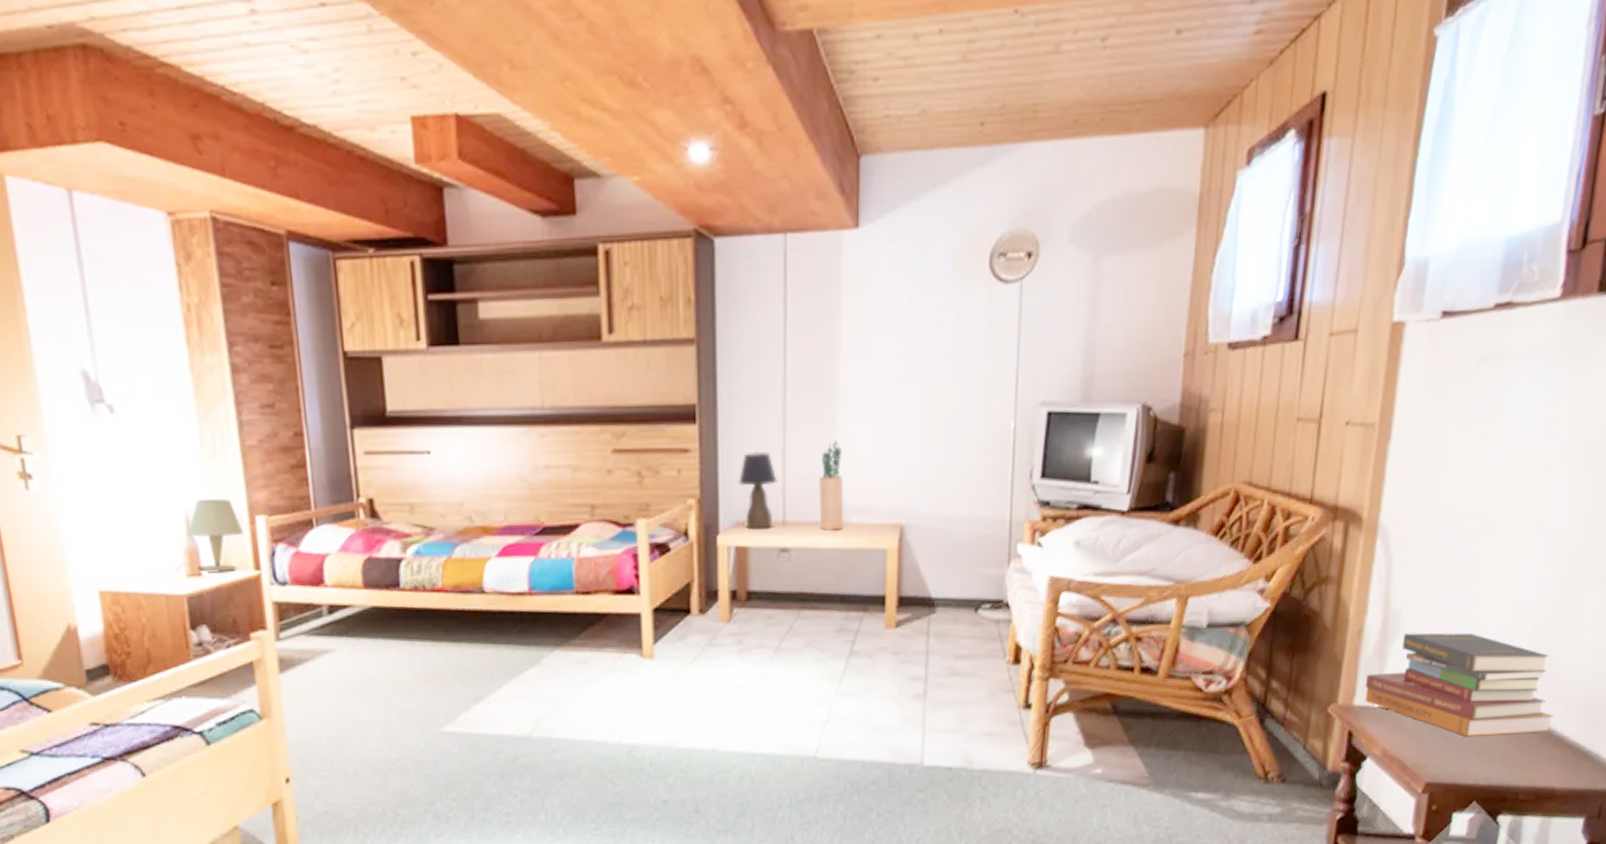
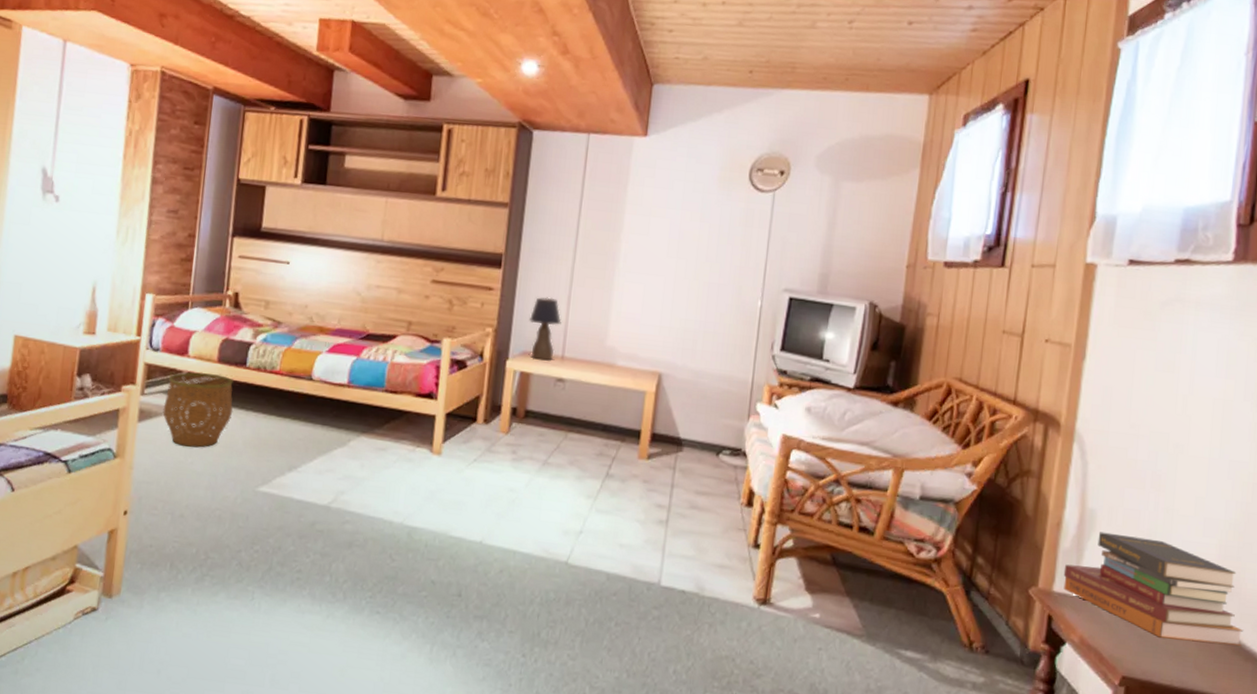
table lamp: present [186,499,243,573] -> none [91,275,134,335]
basket: none [307,602,395,693] -> present [162,372,234,448]
vase: present [819,440,844,531] -> none [592,297,616,370]

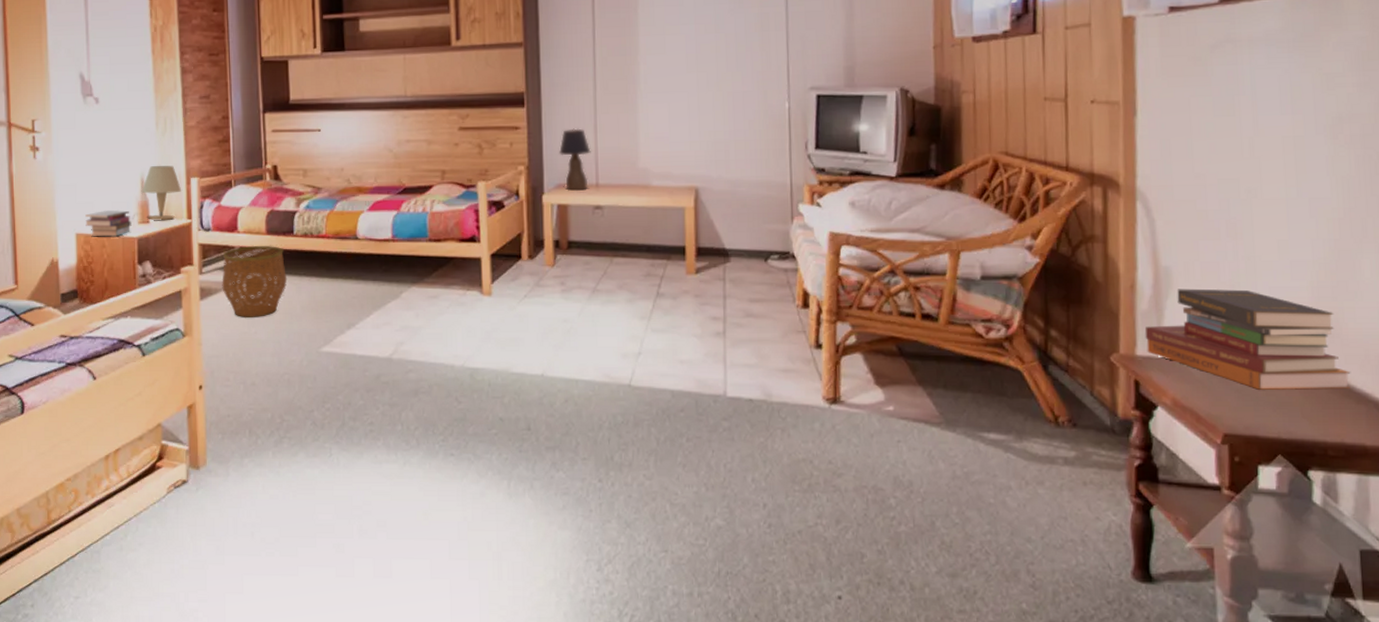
books: none [26,314,76,345] -> present [85,209,132,238]
table lamp: none [91,275,134,335] -> present [141,166,181,221]

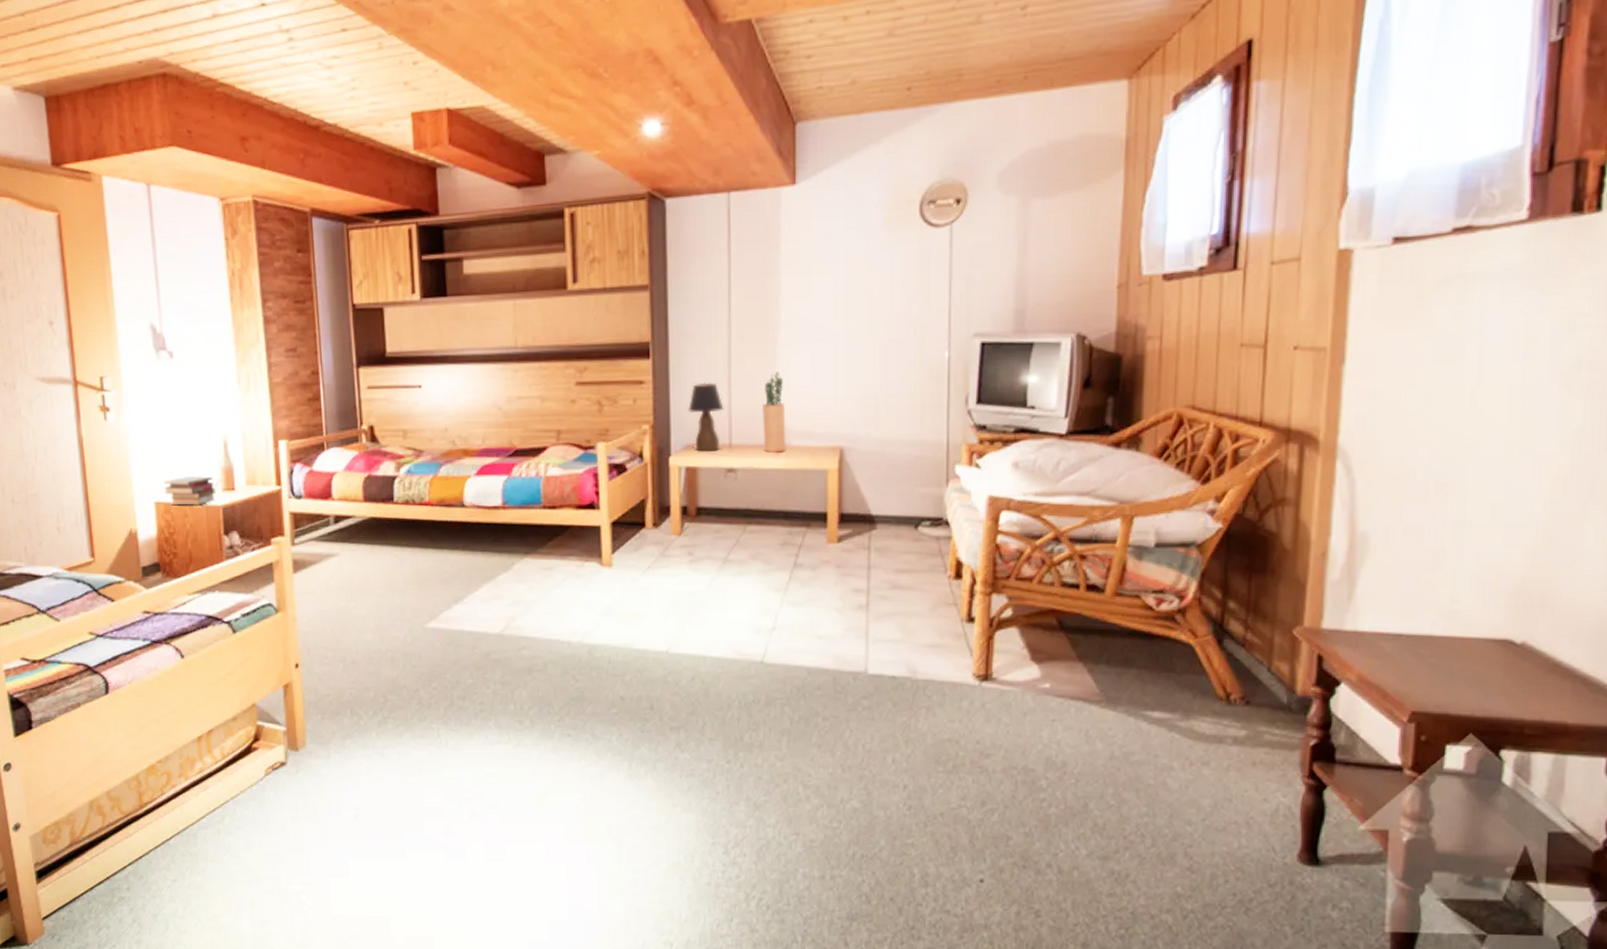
table lamp: present [141,166,181,221] -> none [224,427,268,488]
basket: present [222,245,288,317] -> none [316,513,388,592]
vase: none [625,119,647,192] -> present [762,372,786,453]
books: present [1144,288,1351,390] -> none [1333,556,1560,665]

